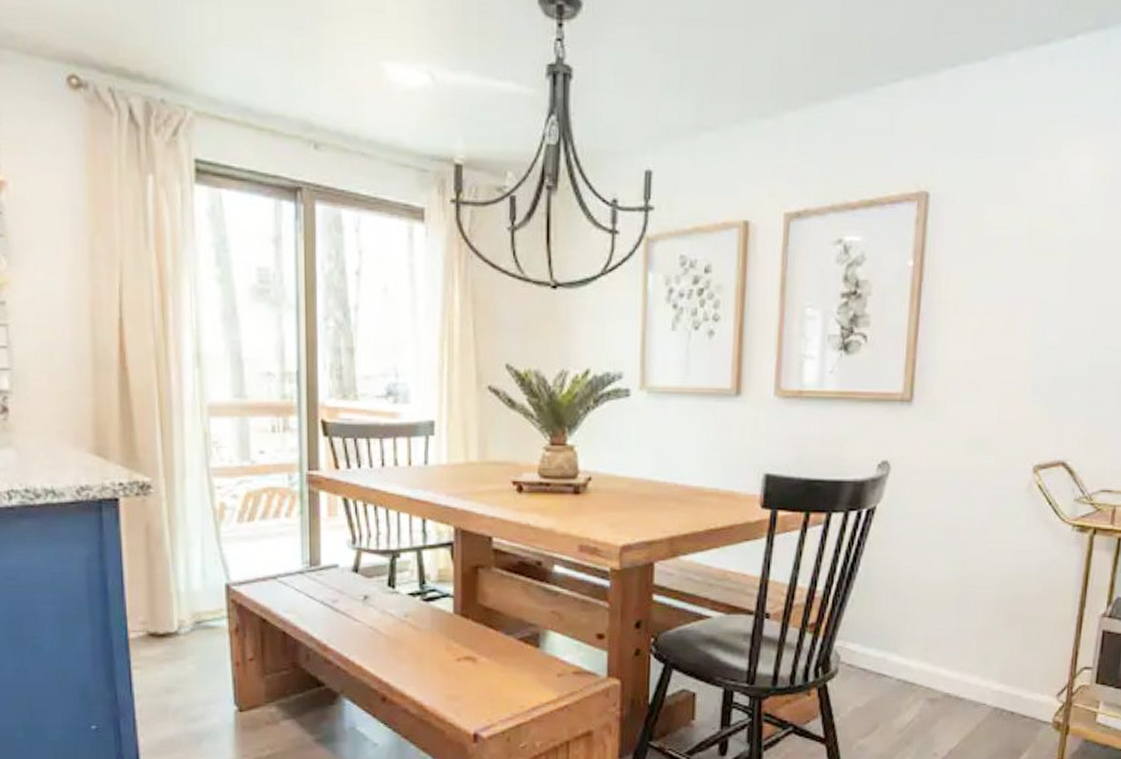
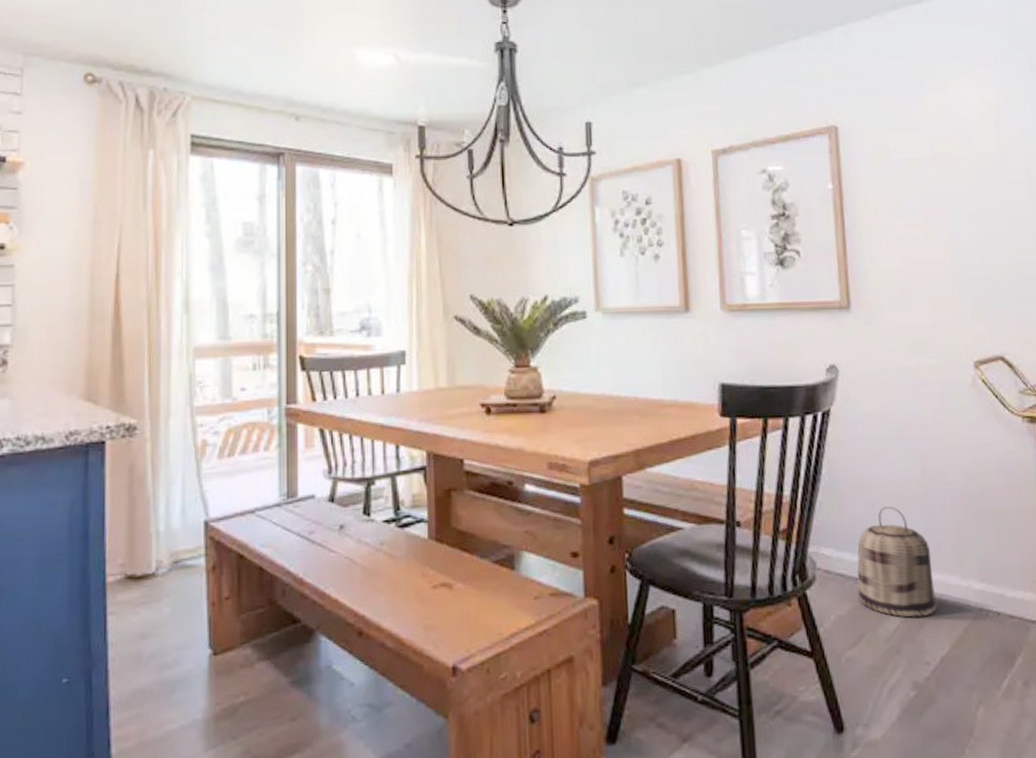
basket: none [877,607,956,712] -> present [857,506,938,618]

